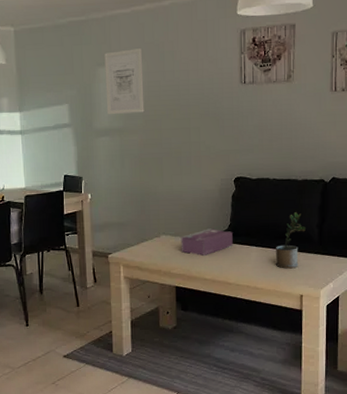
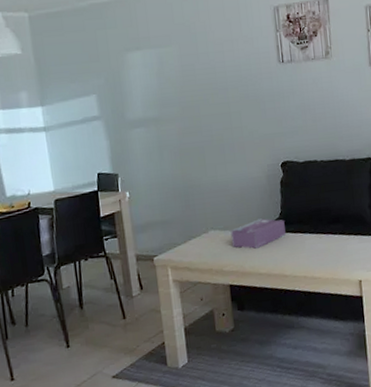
wall art: present [104,48,145,115] -> none [132,30,181,104]
potted plant: present [276,212,306,269] -> none [330,194,358,255]

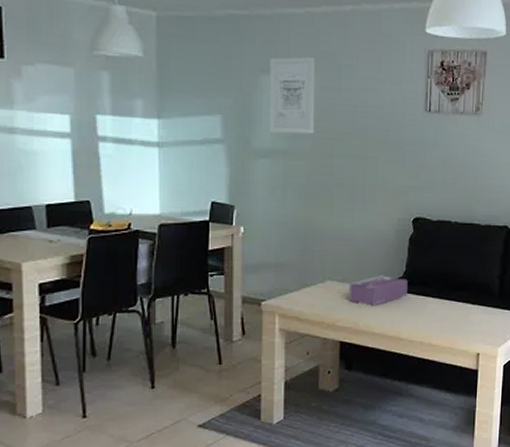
wall art: none [132,30,181,104] -> present [269,57,316,134]

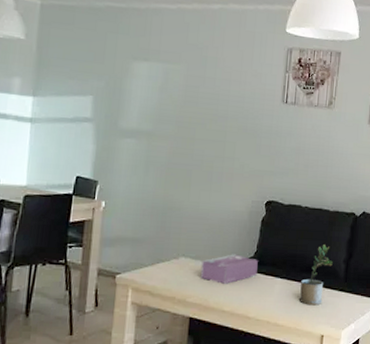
wall art: present [269,57,316,134] -> none [137,46,183,118]
potted plant: none [453,261,486,324] -> present [300,245,333,306]

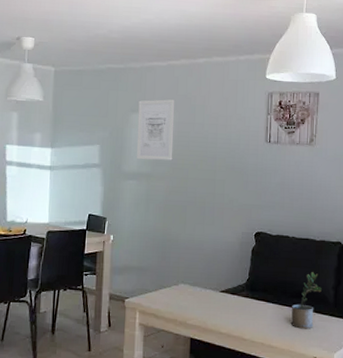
wall art: none [137,46,183,118] -> present [136,99,175,160]
tissue box: present [200,254,258,284] -> none [198,281,250,308]

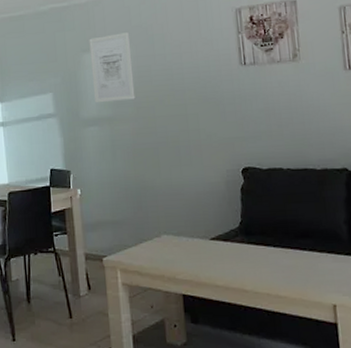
potted plant: present [291,272,322,329] -> none [298,206,332,274]

